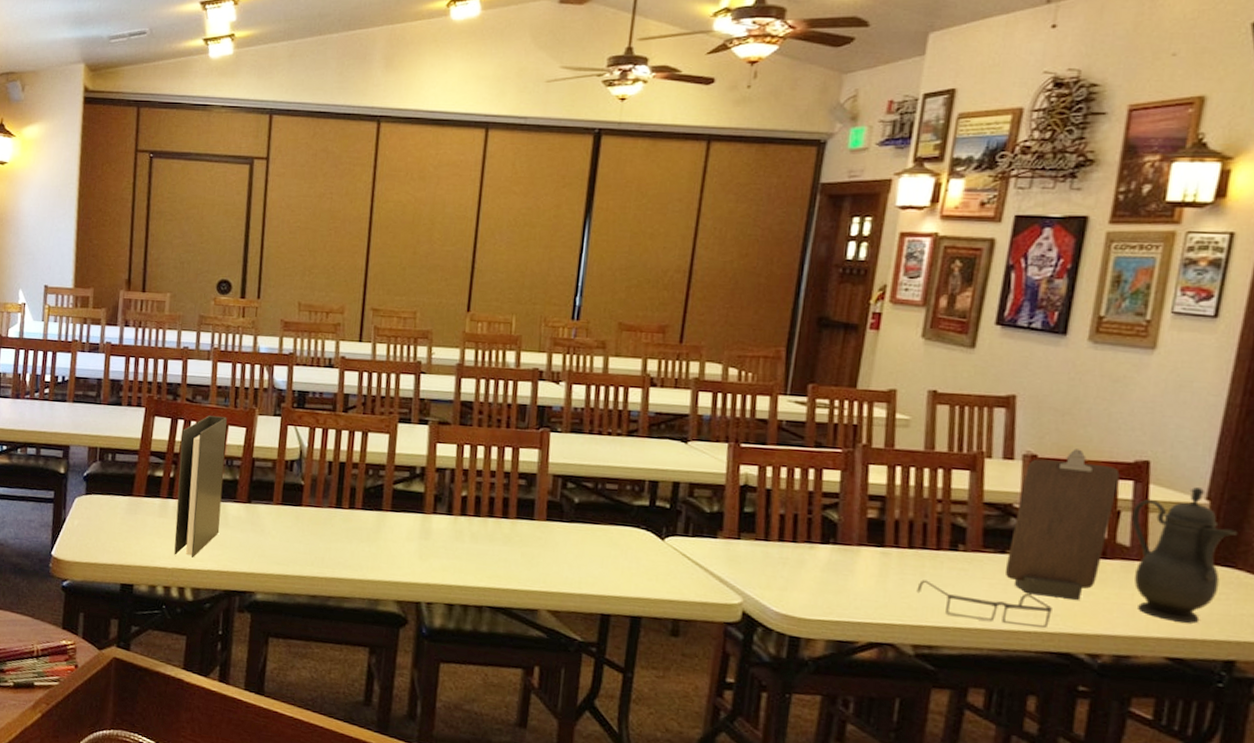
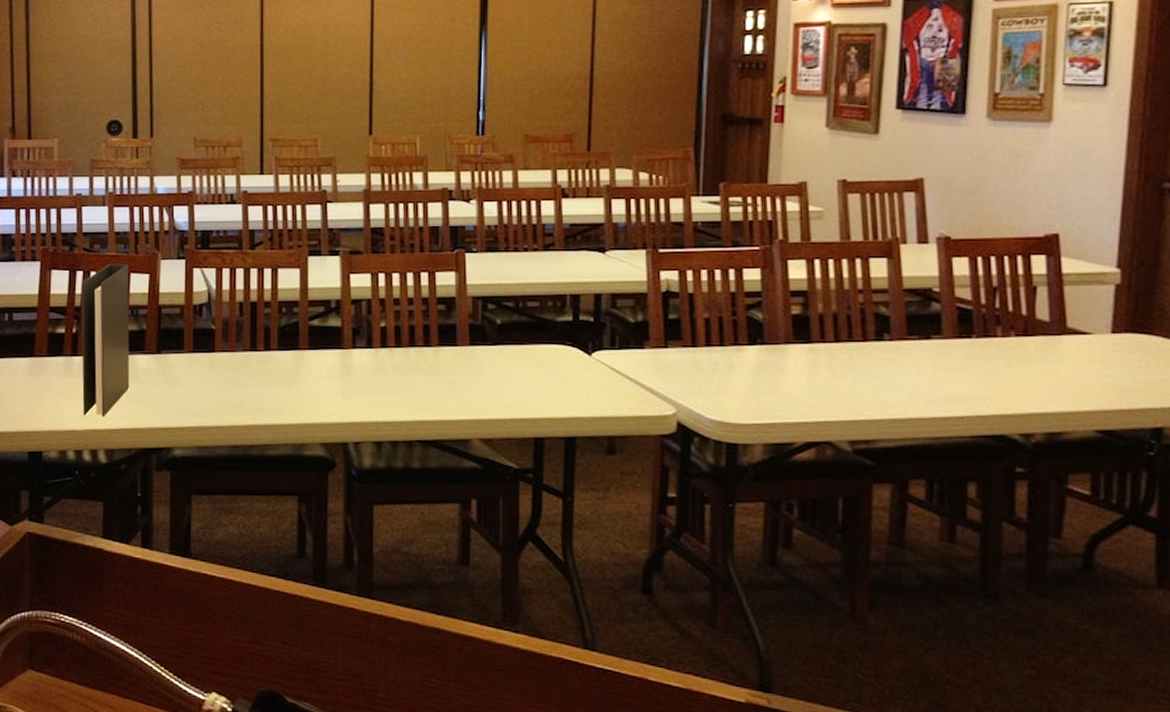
glasses: present [916,580,1052,628] -> none [847,373,982,412]
clipboard: present [1004,449,1120,600] -> none [931,227,1032,380]
coffeepot: present [1131,487,1237,624] -> none [1048,257,1149,394]

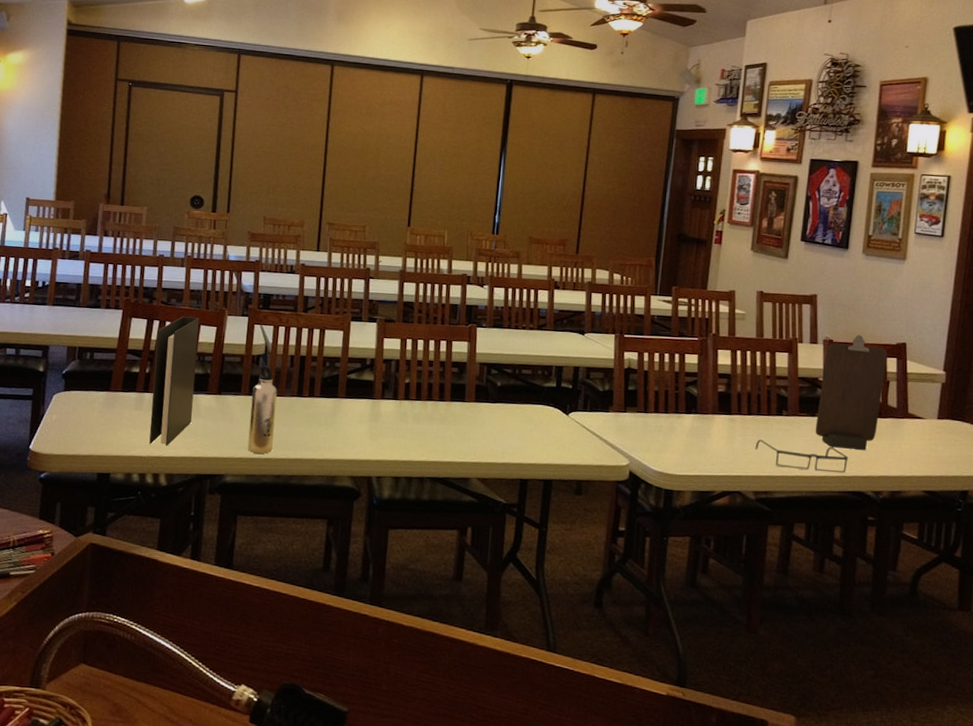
water bottle: none [196,316,227,422] -> present [247,366,278,455]
glasses: none [847,373,982,412] -> present [755,439,848,473]
clipboard: none [931,227,1032,380] -> present [815,335,888,450]

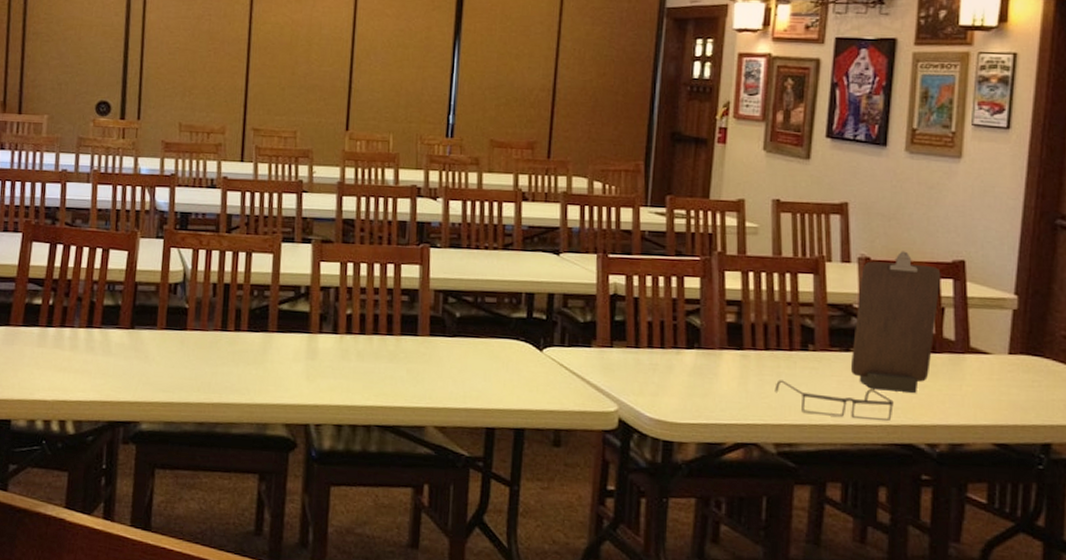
binder: present [149,316,199,446] -> none [54,239,108,388]
water bottle: present [247,366,278,455] -> none [165,295,198,398]

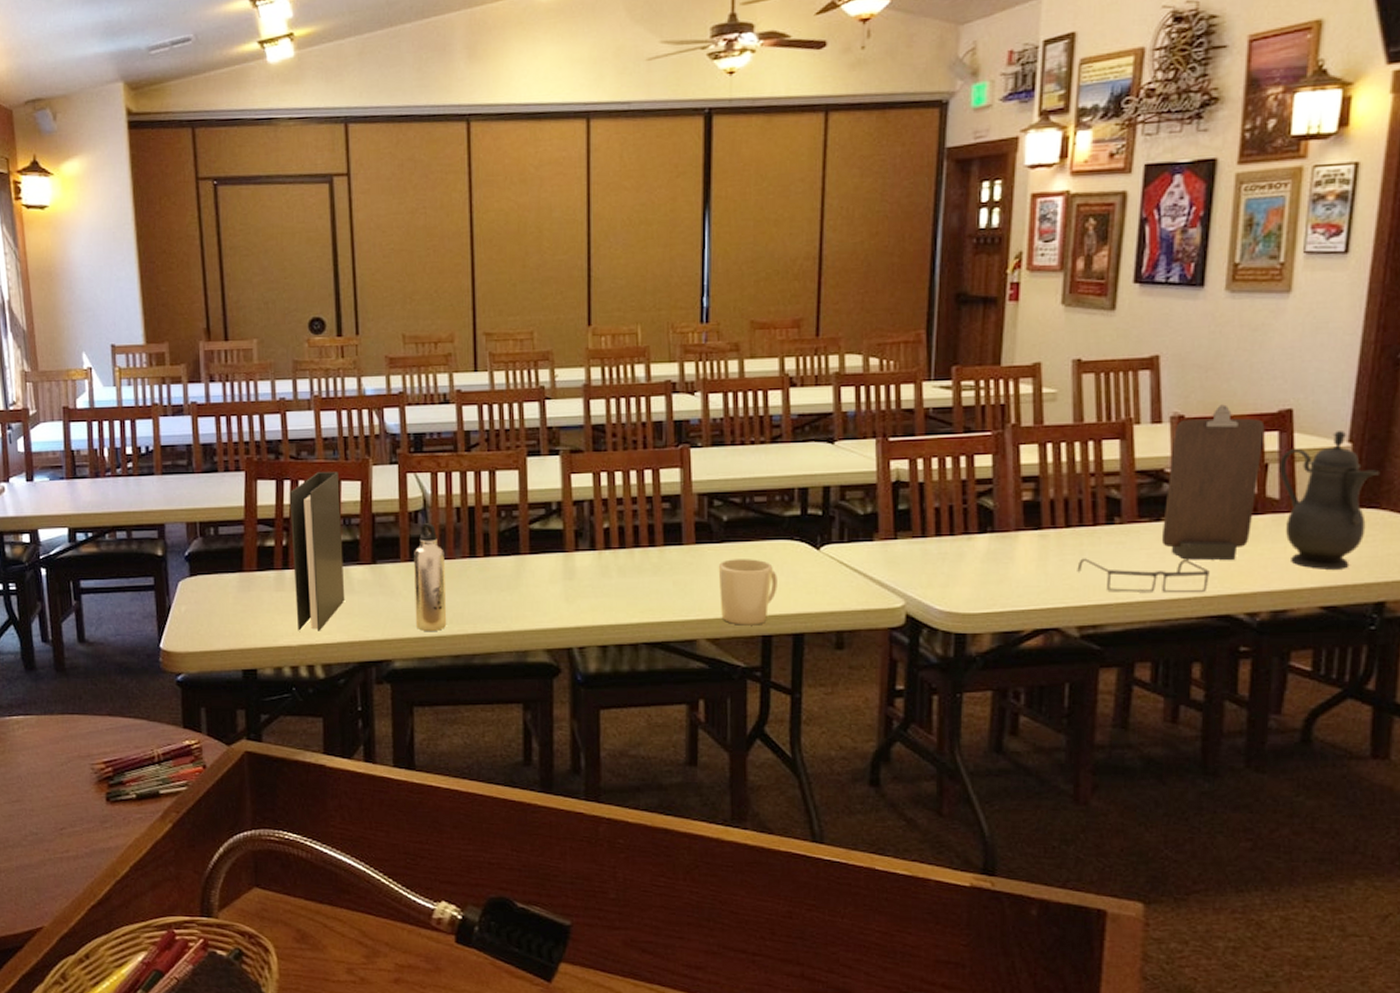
binder: none [54,239,108,388] -> present [289,472,345,631]
water bottle: none [165,295,198,398] -> present [414,523,447,632]
mug: none [448,353,503,417] -> present [718,559,777,625]
coffeepot: none [954,284,1042,410] -> present [1279,431,1379,569]

